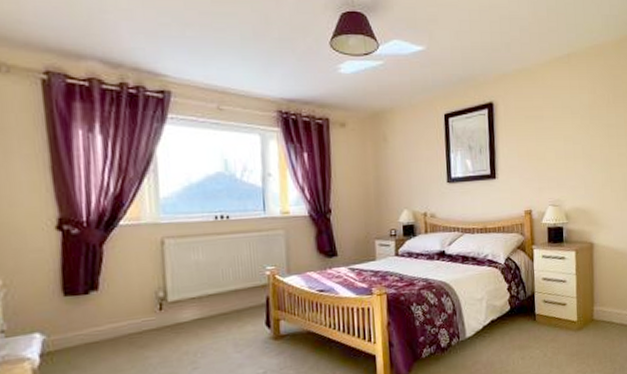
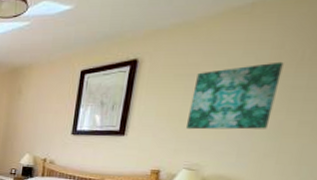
wall art: none [542,104,600,168] -> present [186,61,284,130]

